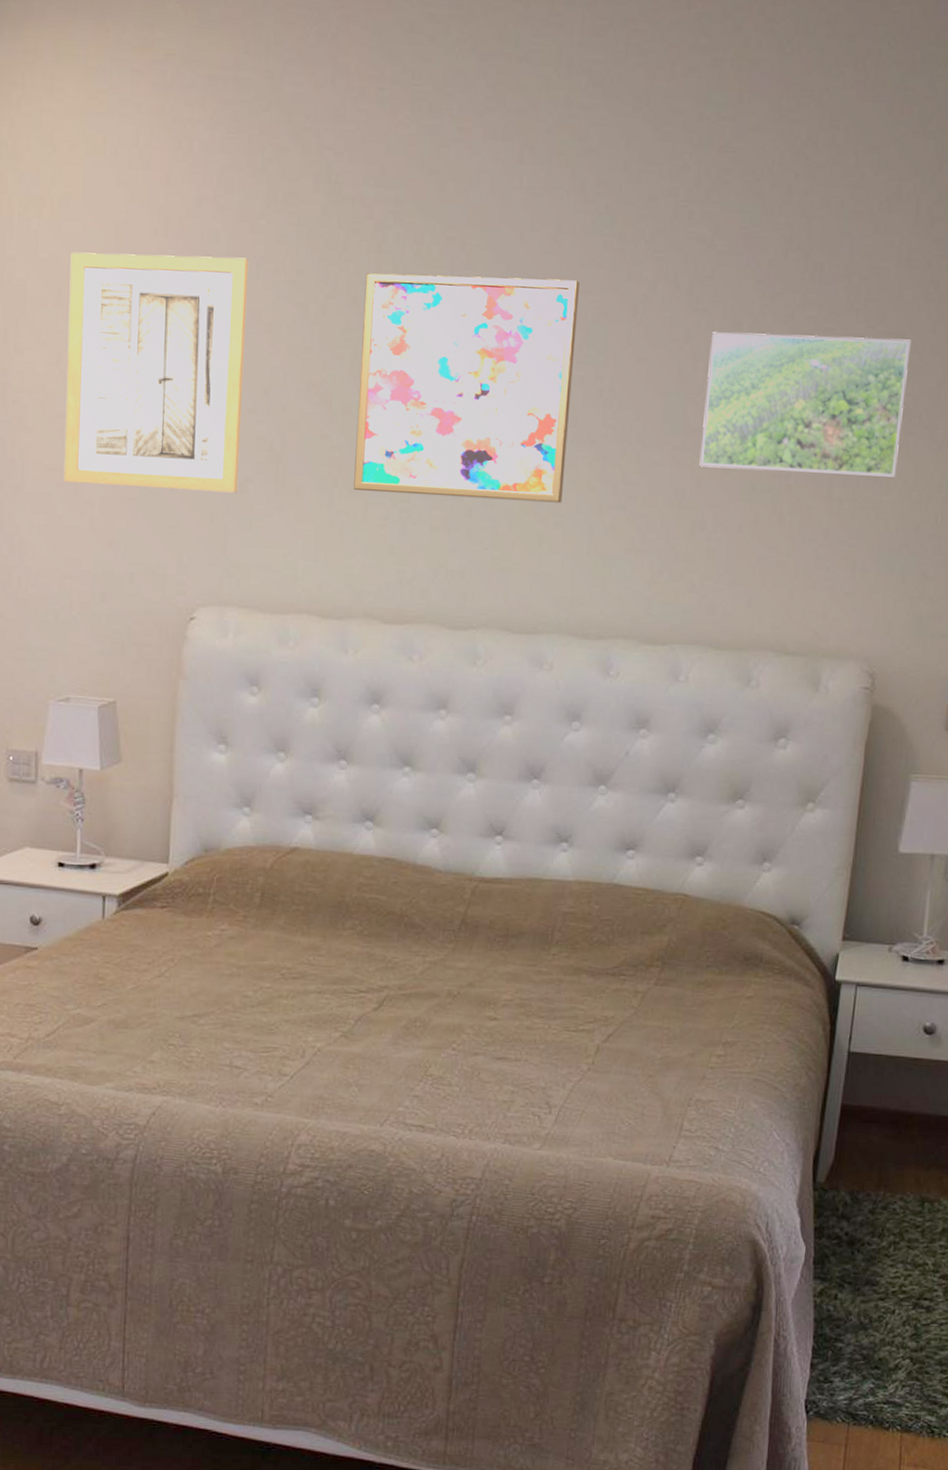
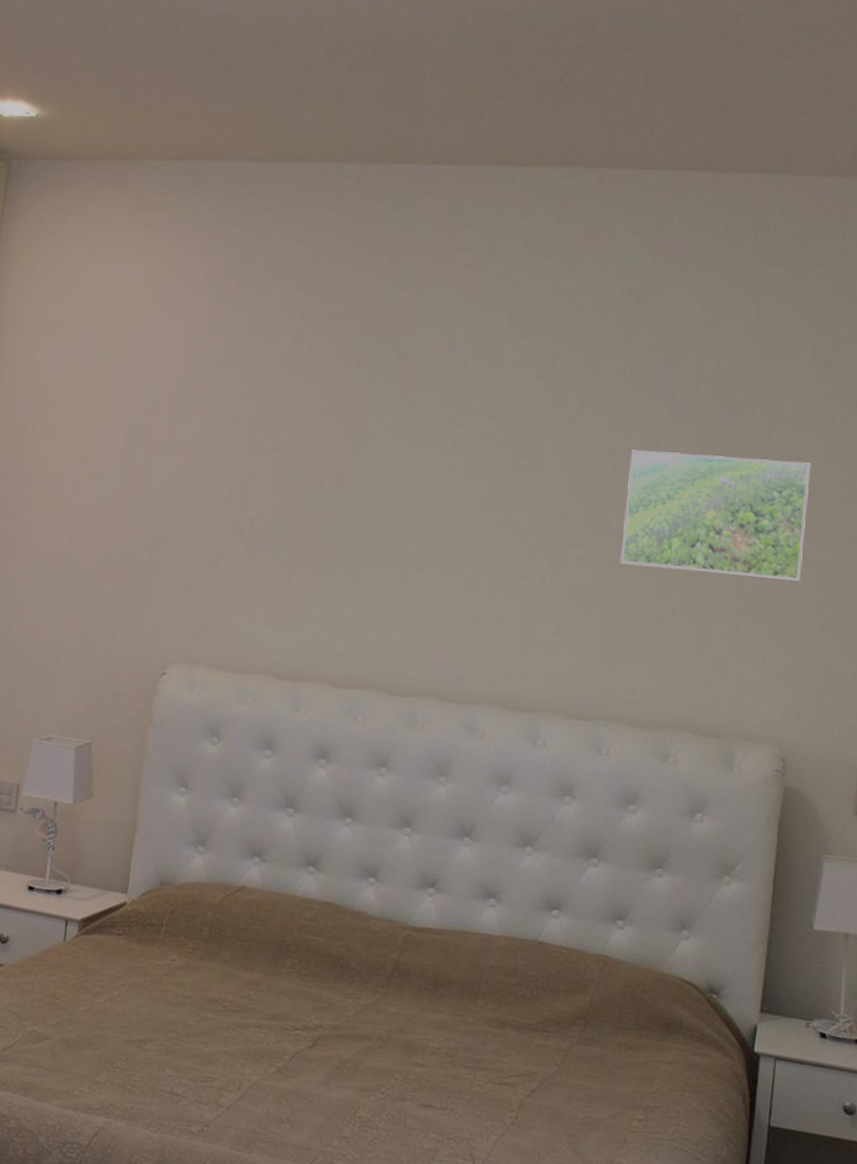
wall art: present [65,252,249,493] -> none [63,364,232,568]
wall art: present [354,273,579,503] -> none [312,390,515,590]

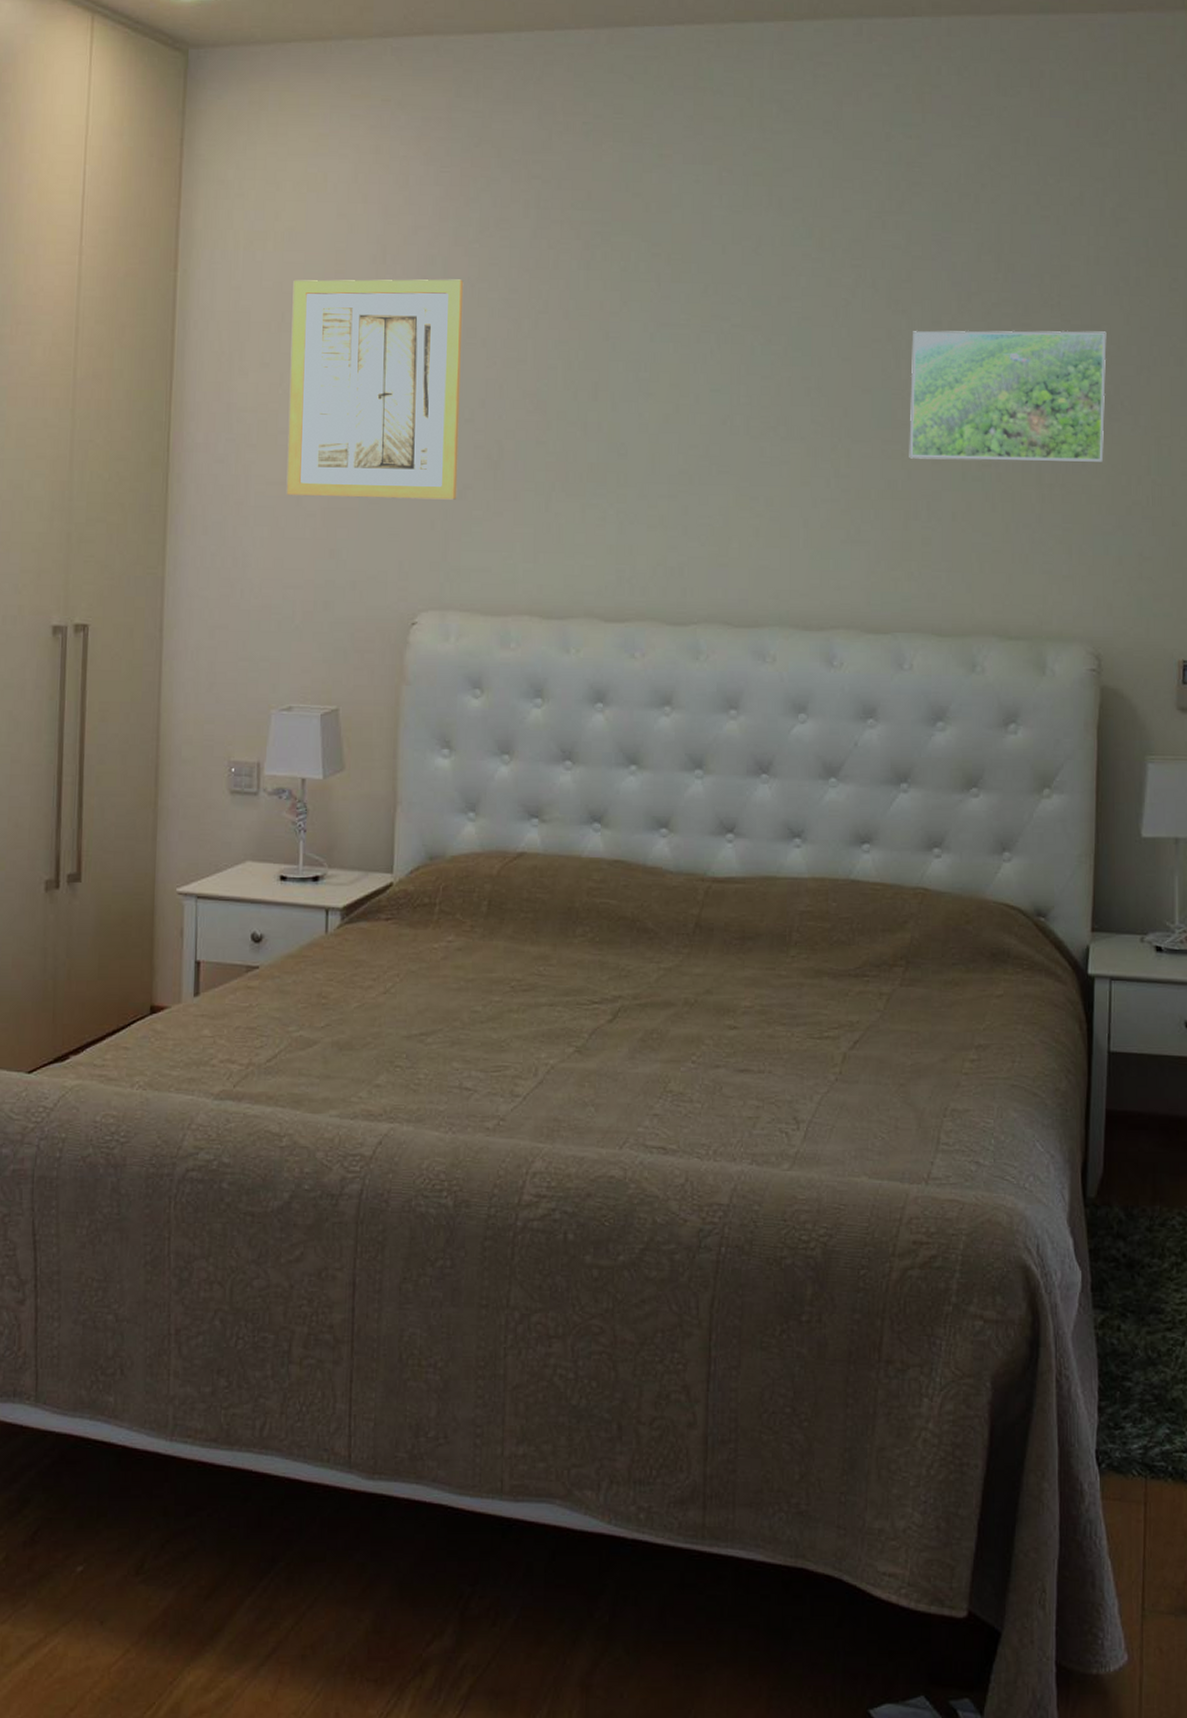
wall art: none [63,364,232,568] -> present [287,279,464,500]

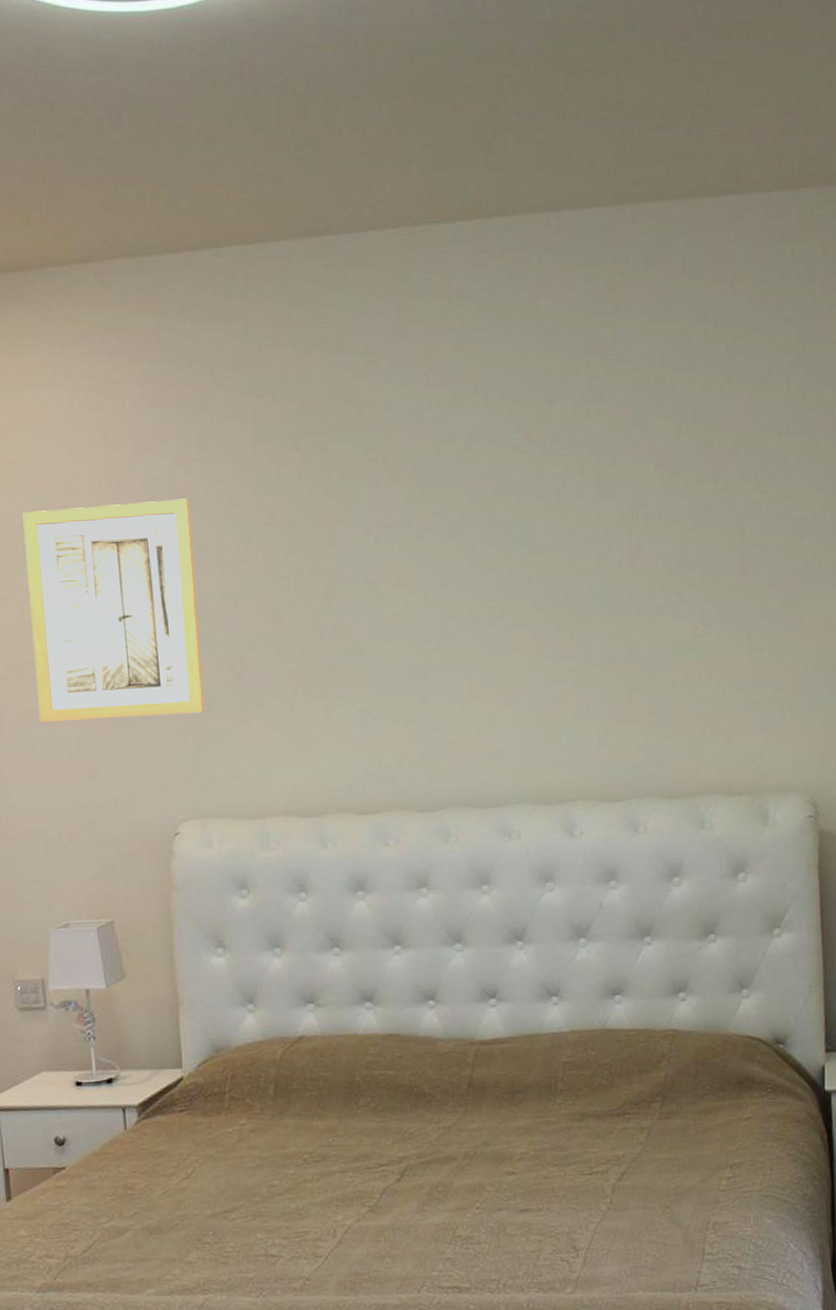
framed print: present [909,330,1107,462] -> none [622,499,806,635]

